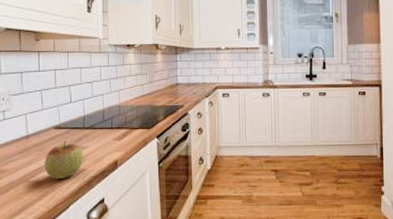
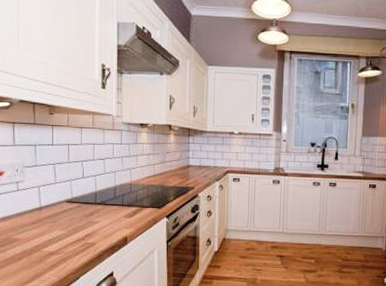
apple: present [44,140,84,179] -> none [56,214,95,251]

